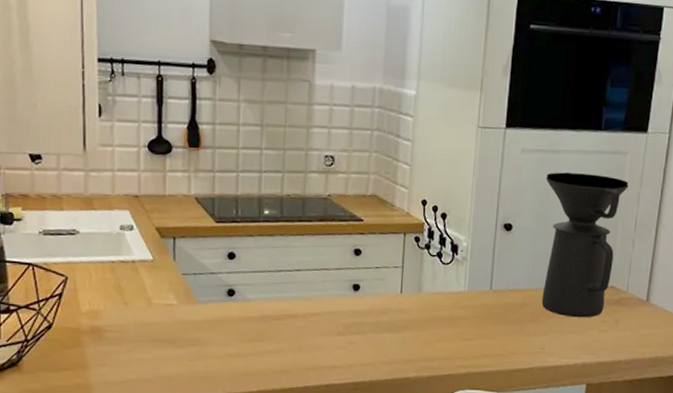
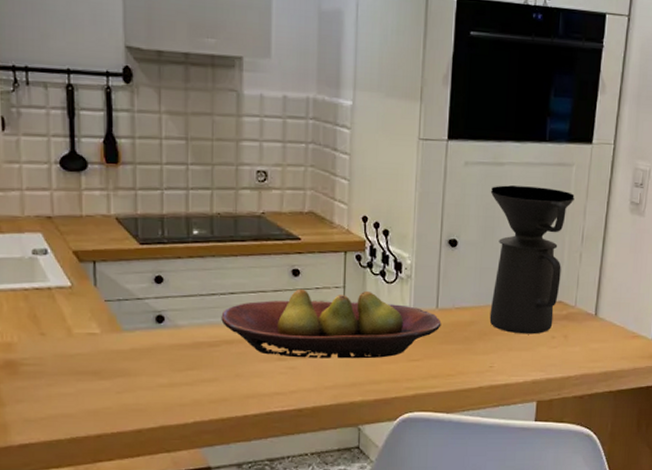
fruit bowl: none [287,267,495,337] -> present [221,288,442,359]

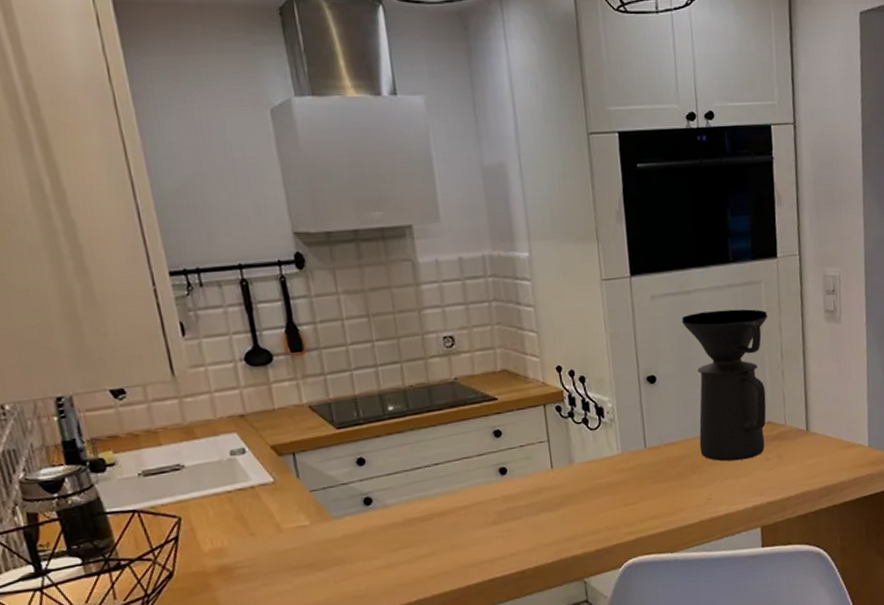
fruit bowl: present [221,288,442,359] -> none [429,440,652,521]

